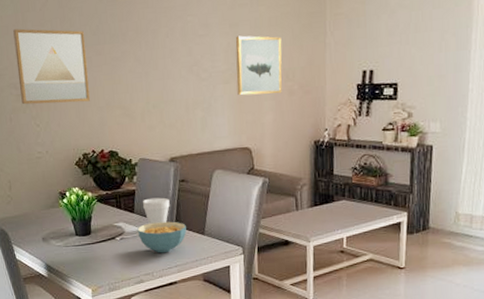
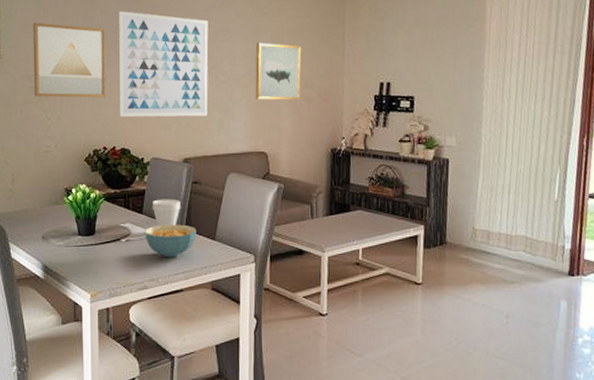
wall art: none [95,11,191,120] -> present [118,11,209,118]

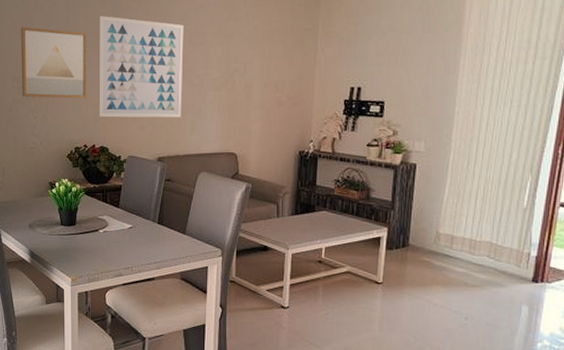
cereal bowl: present [144,224,196,258] -> none [120,218,168,249]
cup: present [152,199,181,226] -> none [127,194,154,219]
wall art: present [255,42,302,101] -> none [227,46,274,104]

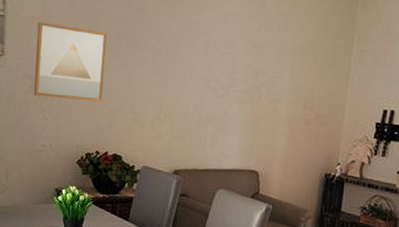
wall art: present [99,16,184,118] -> none [114,16,211,129]

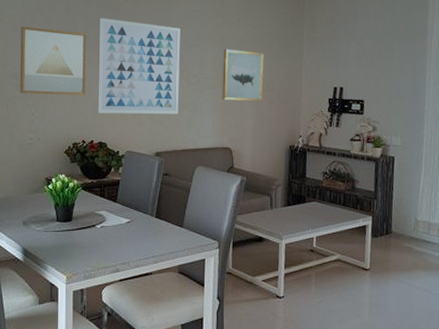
wall art: none [114,16,211,129] -> present [97,18,181,115]
wall art: none [252,58,304,121] -> present [222,49,264,102]

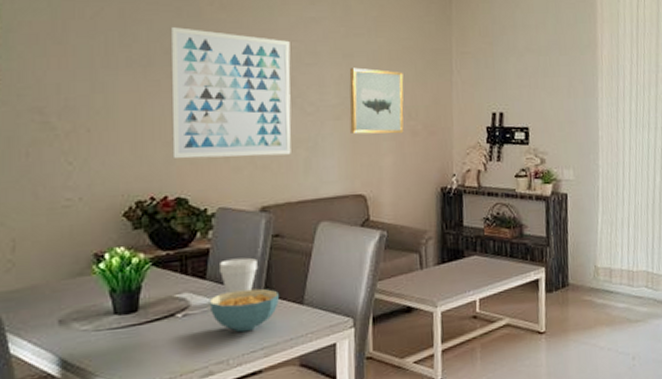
wall art: present [20,26,86,96] -> none [46,39,153,136]
cereal bowl: none [118,212,166,243] -> present [209,288,279,333]
cup: none [125,189,152,214] -> present [218,257,258,293]

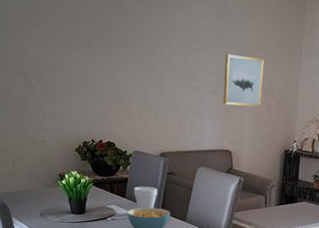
wall art: present [170,27,292,159] -> none [103,18,184,117]

